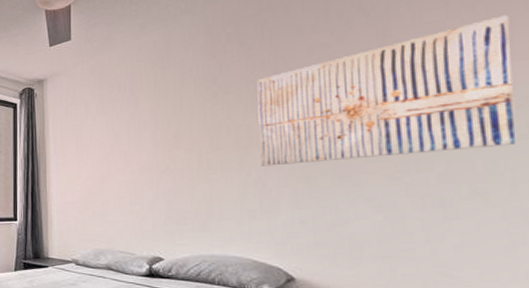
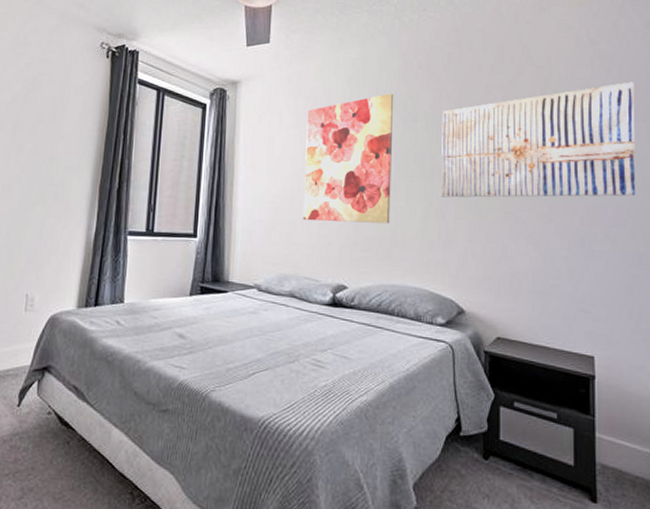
wall art: none [112,70,205,199] -> present [303,93,394,224]

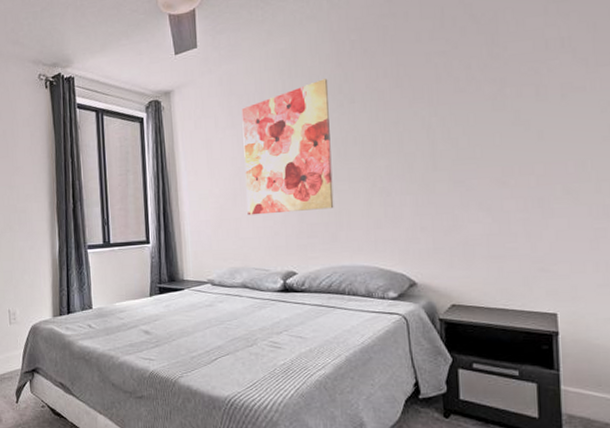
wall art: present [441,81,636,198] -> none [380,23,600,176]

